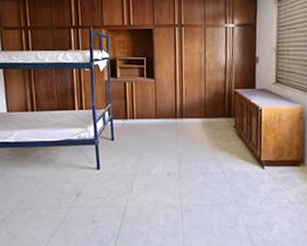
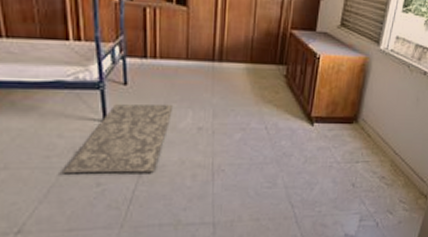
rug: none [68,154,148,212] -> present [63,104,174,173]

